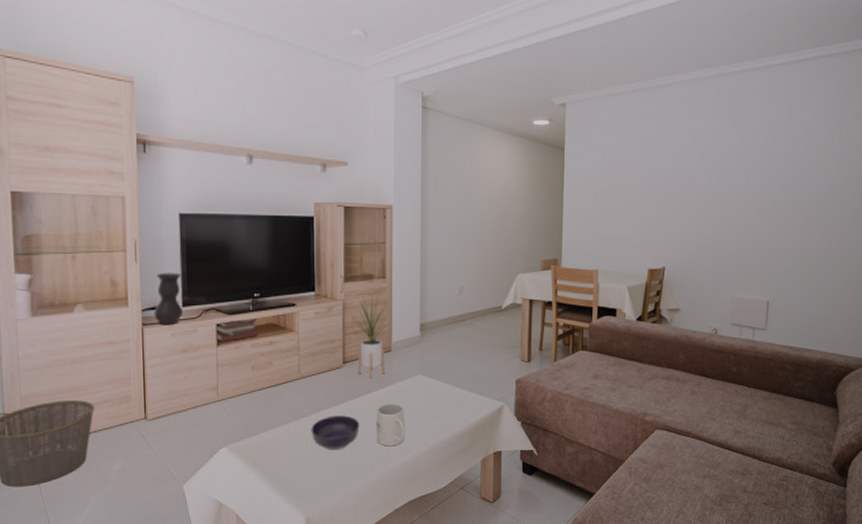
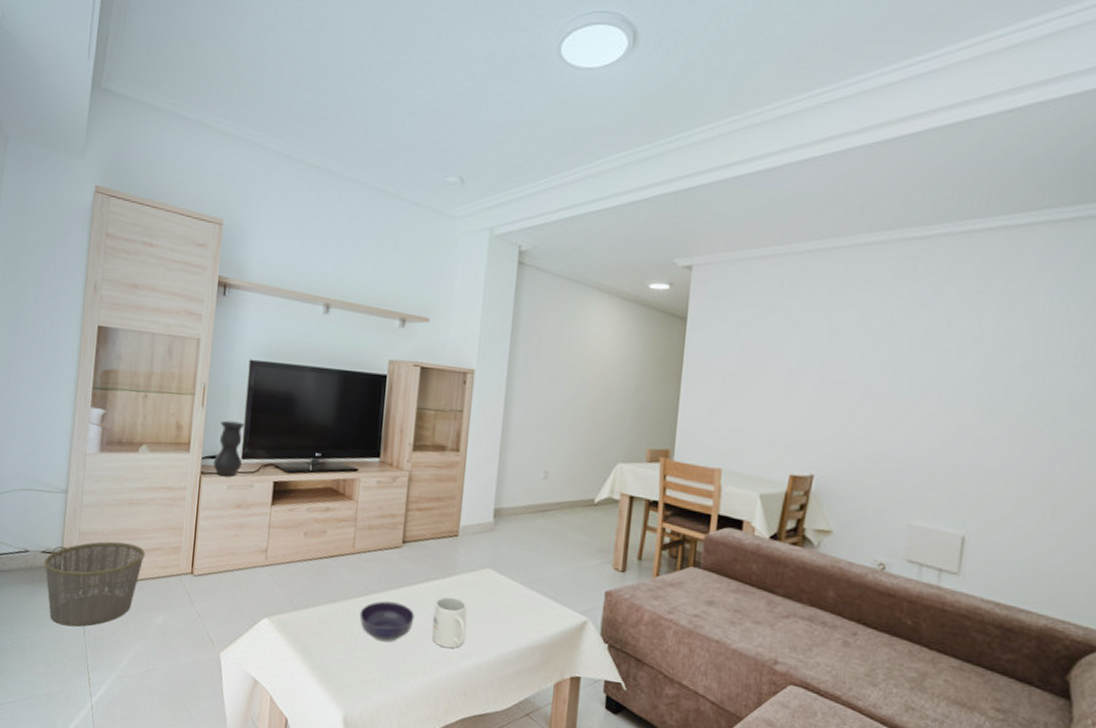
books: present [214,318,256,342] -> none [270,479,315,503]
house plant: present [352,292,393,378] -> none [417,464,466,565]

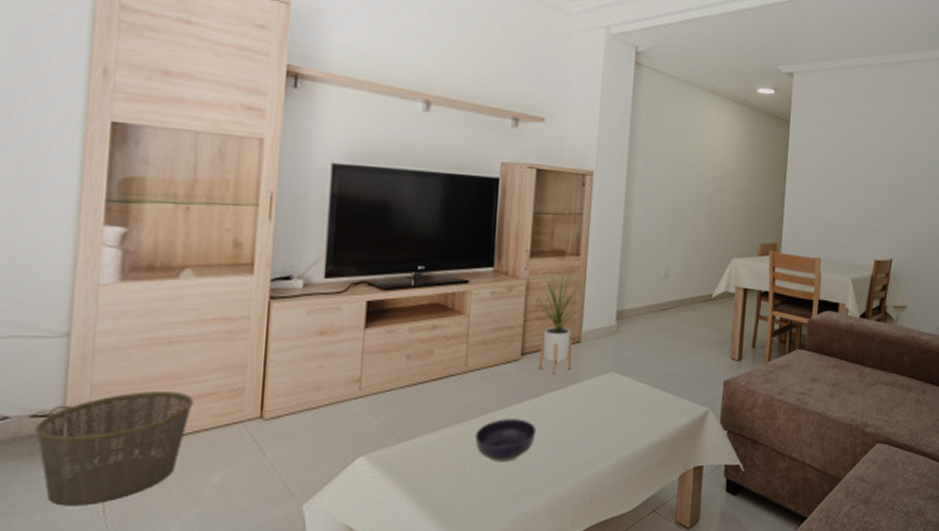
vase: present [213,420,245,478] -> none [286,234,328,301]
house plant: none [417,464,466,565] -> present [536,270,587,374]
mug: present [432,596,467,649] -> none [555,405,592,458]

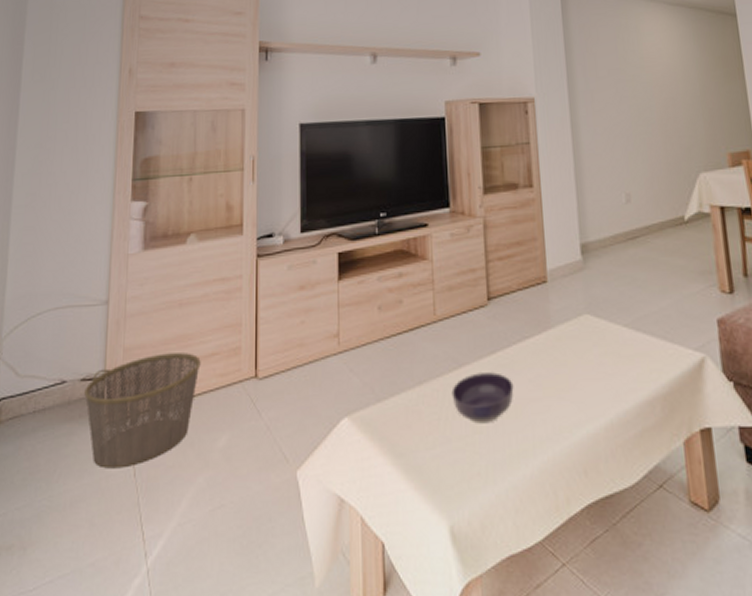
house plant: present [536,270,587,374] -> none [494,204,544,320]

